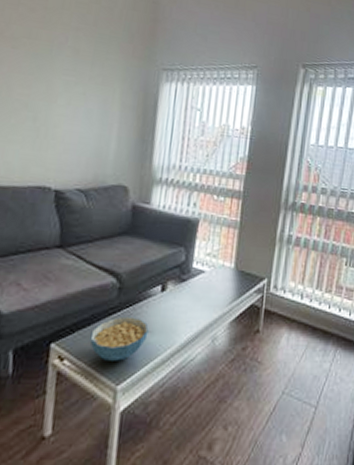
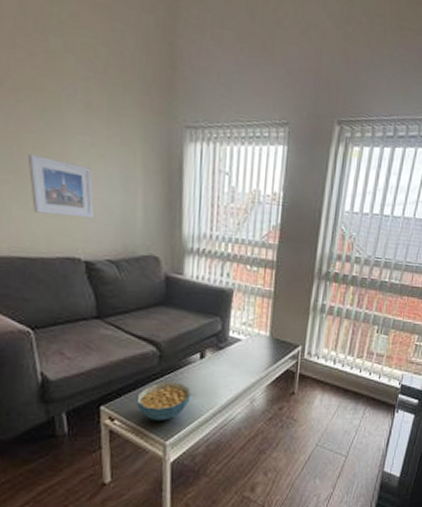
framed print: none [12,92,72,150] -> present [27,154,95,219]

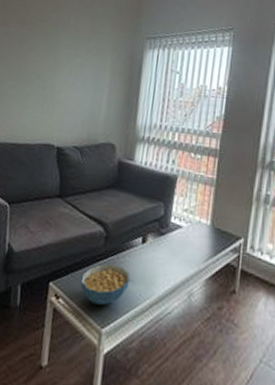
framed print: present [27,154,95,219] -> none [27,66,73,113]

